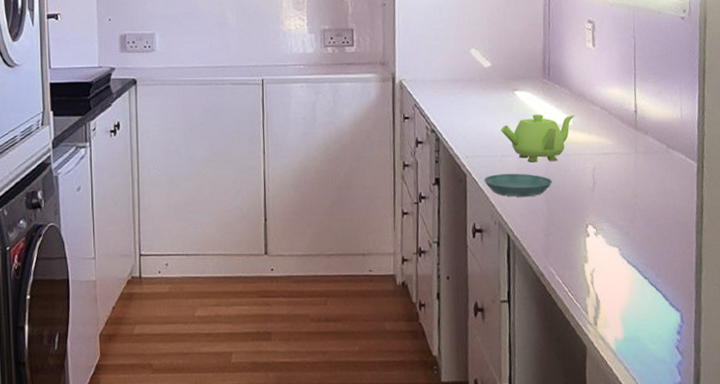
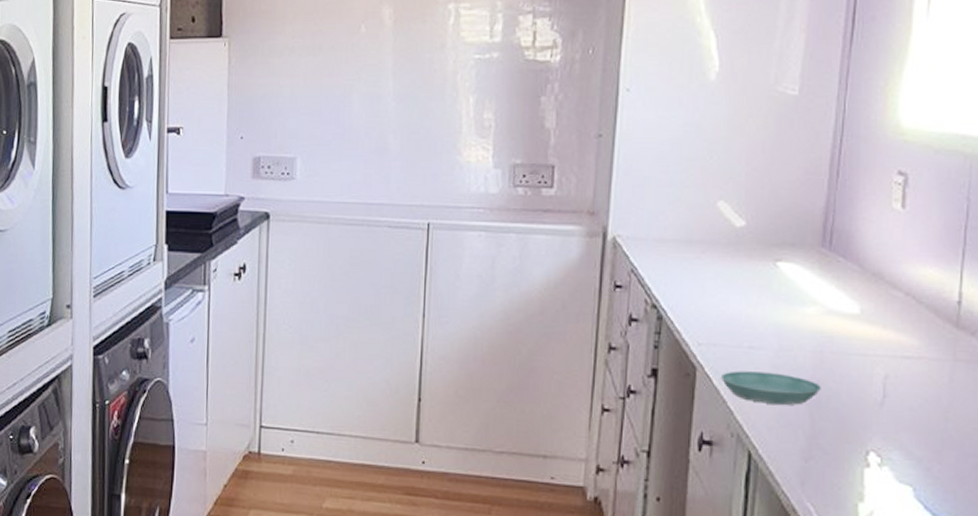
teapot: present [501,113,575,163] -> none [752,294,864,362]

